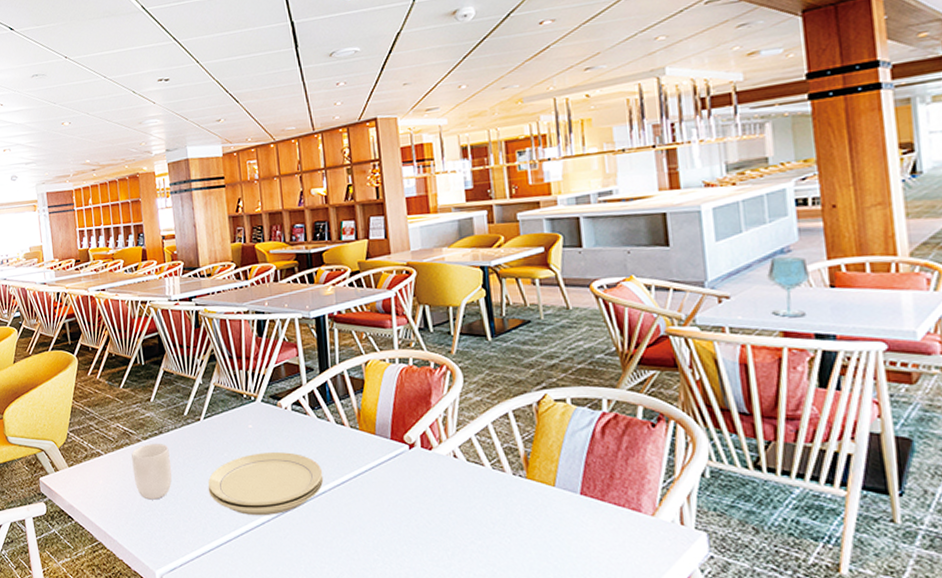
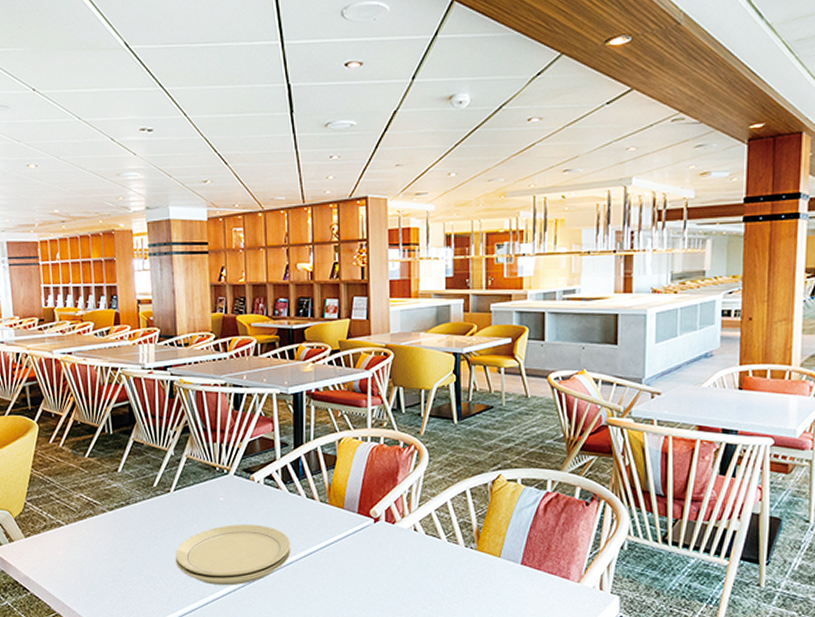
cup: present [131,443,172,500] -> none [95,514,138,571]
wine glass: present [767,256,811,318] -> none [692,361,726,414]

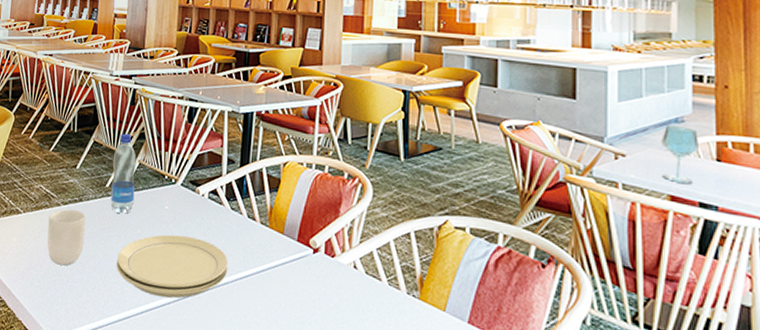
cup: none [95,514,138,571] -> present [47,209,86,266]
bottle: none [157,429,186,512] -> present [110,133,137,214]
wine glass: none [692,361,726,414] -> present [661,125,700,185]

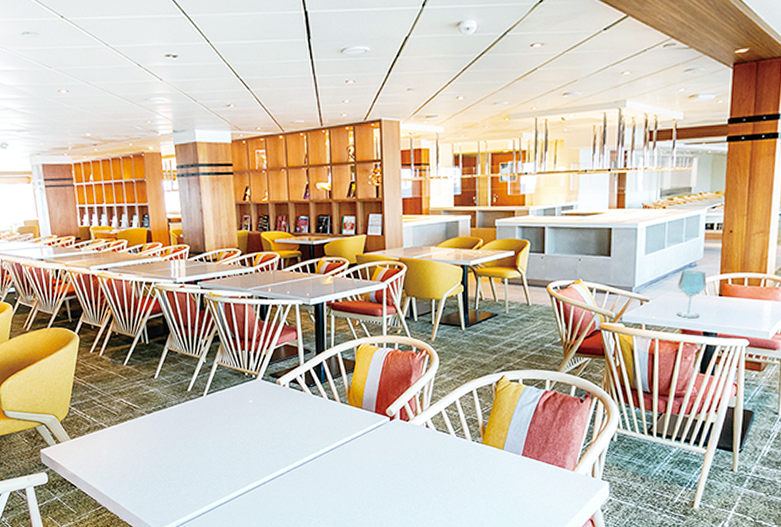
cup: present [47,209,86,266] -> none [135,416,176,468]
bottle: present [110,133,137,214] -> none [190,338,218,414]
plate: present [116,234,229,299] -> none [209,424,315,480]

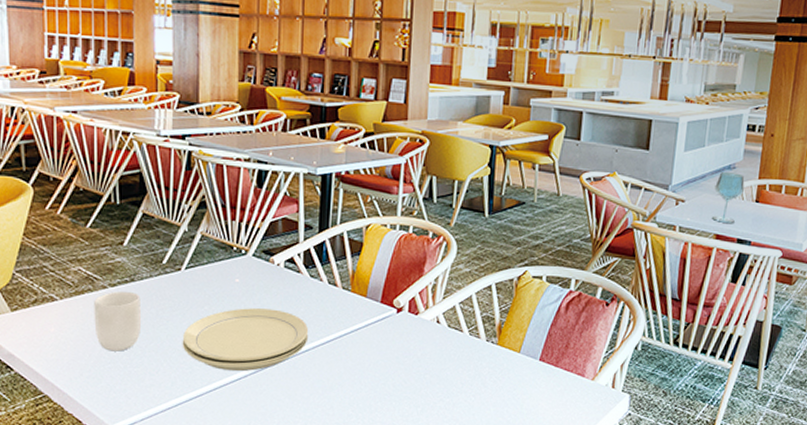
cup: none [135,416,176,468] -> present [94,291,142,352]
plate: none [209,424,315,480] -> present [182,308,309,372]

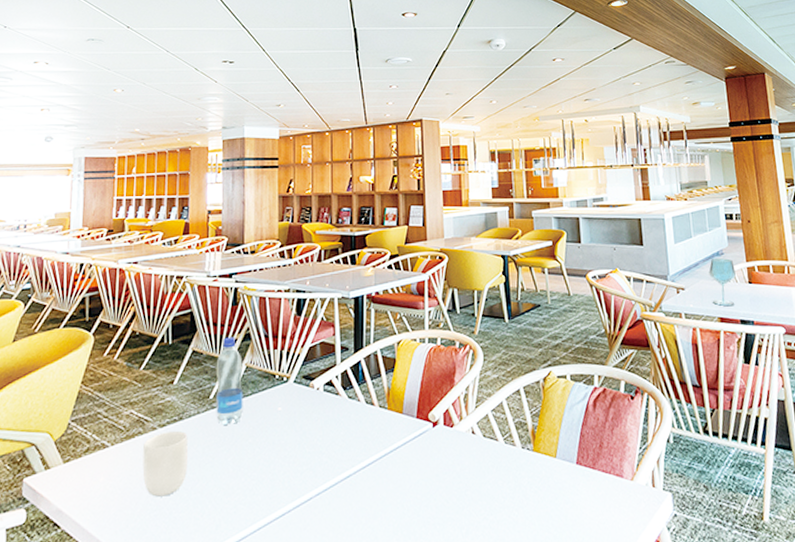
bottle: none [168,203,199,292] -> present [215,337,243,426]
plate: present [182,308,309,372] -> none [227,435,350,507]

